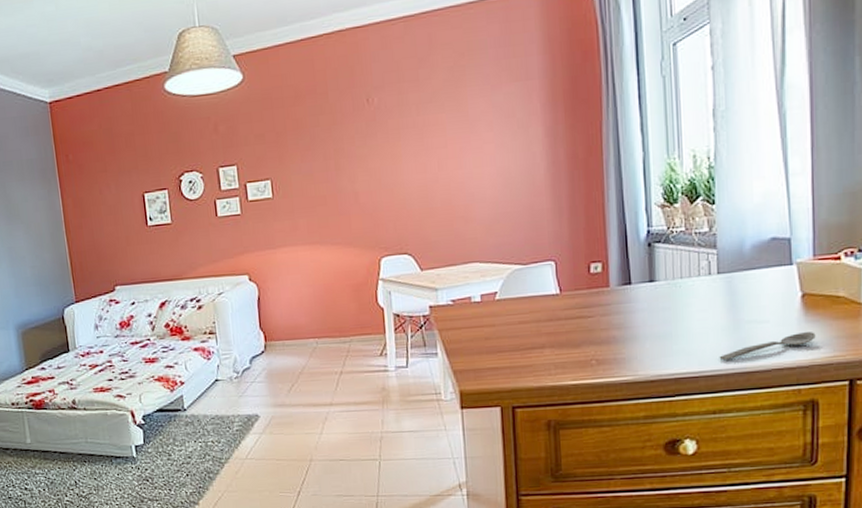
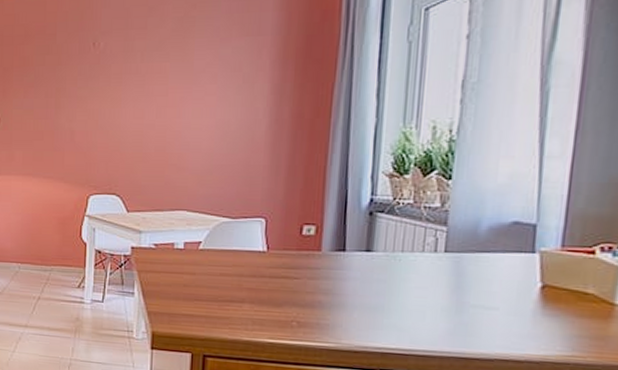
spoon: present [719,332,816,361] -> none [434,325,553,343]

